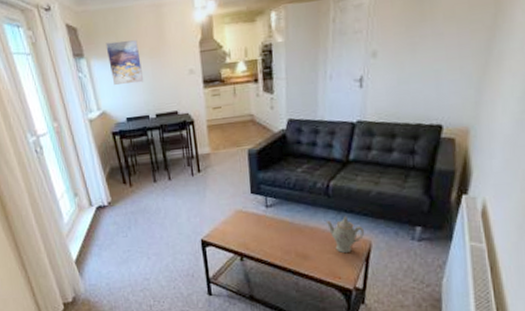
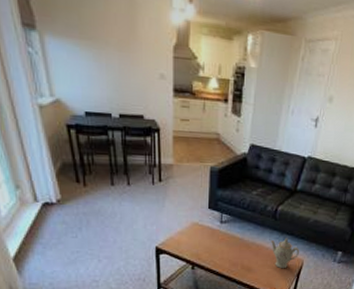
wall art: present [105,40,144,85] -> none [65,19,109,76]

